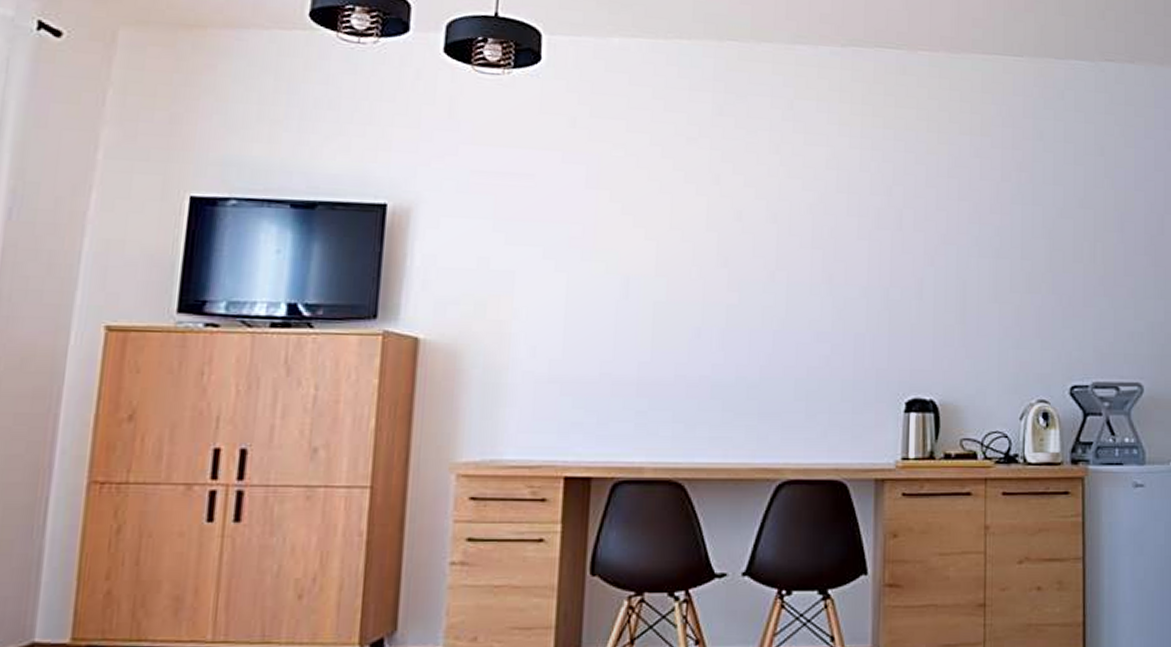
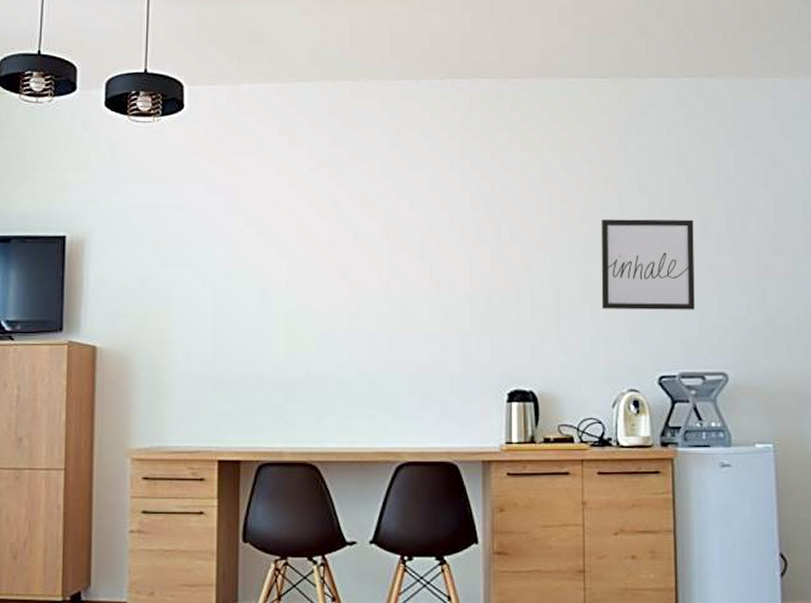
wall art: none [1011,210,1110,314] -> present [601,219,695,310]

